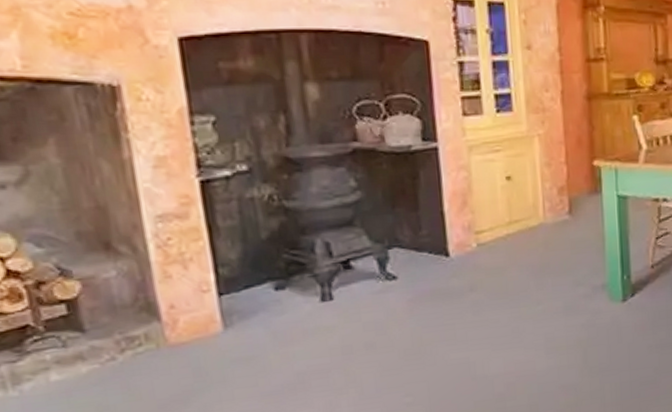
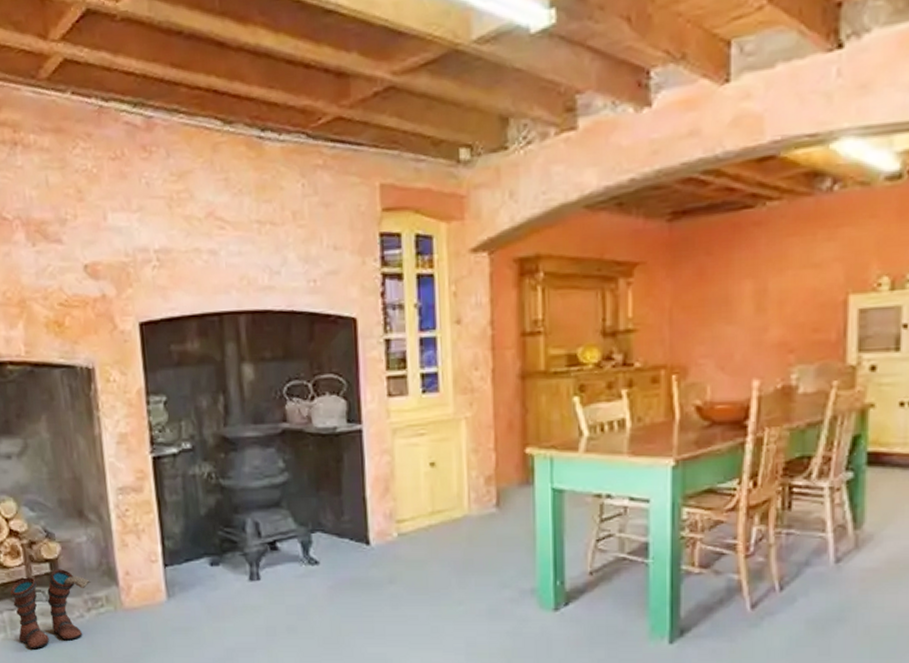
boots: none [9,309,125,404] -> present [9,569,91,650]

